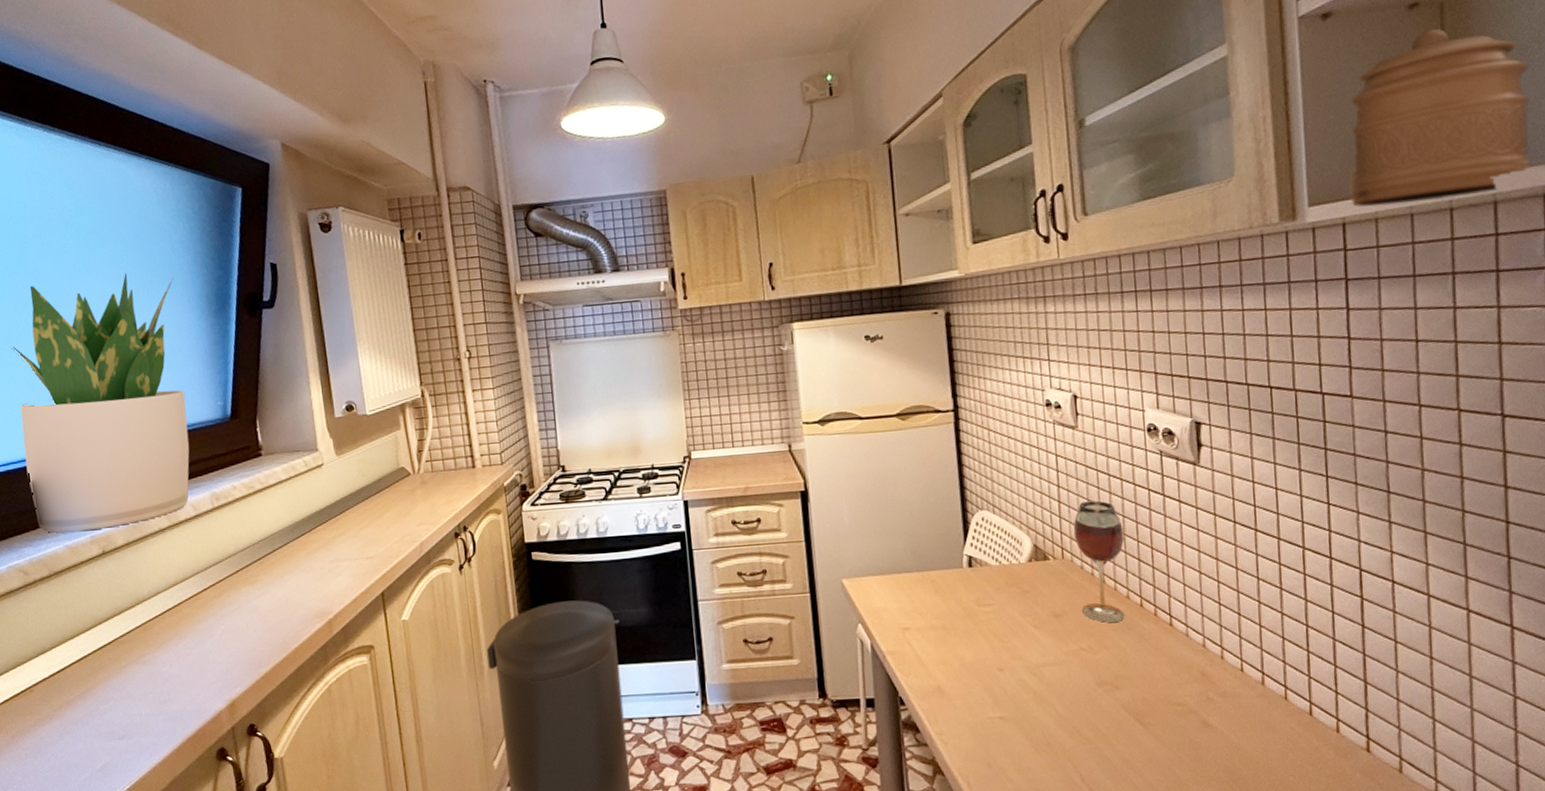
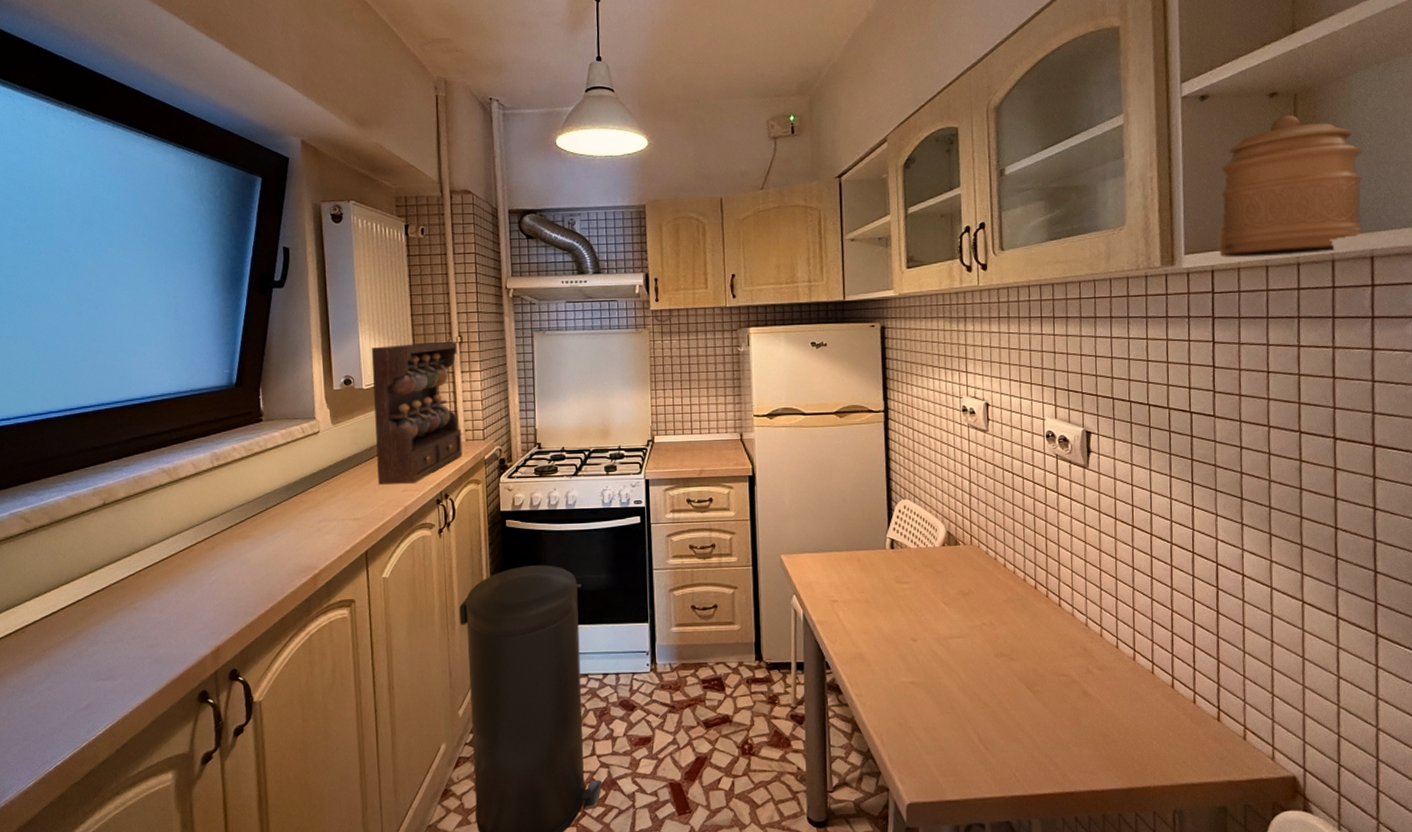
planter: present [11,272,190,533] -> none [30,247,195,484]
spice rack: none [372,357,480,519] -> present [371,342,463,485]
wineglass: present [1073,500,1124,623] -> none [981,495,1023,602]

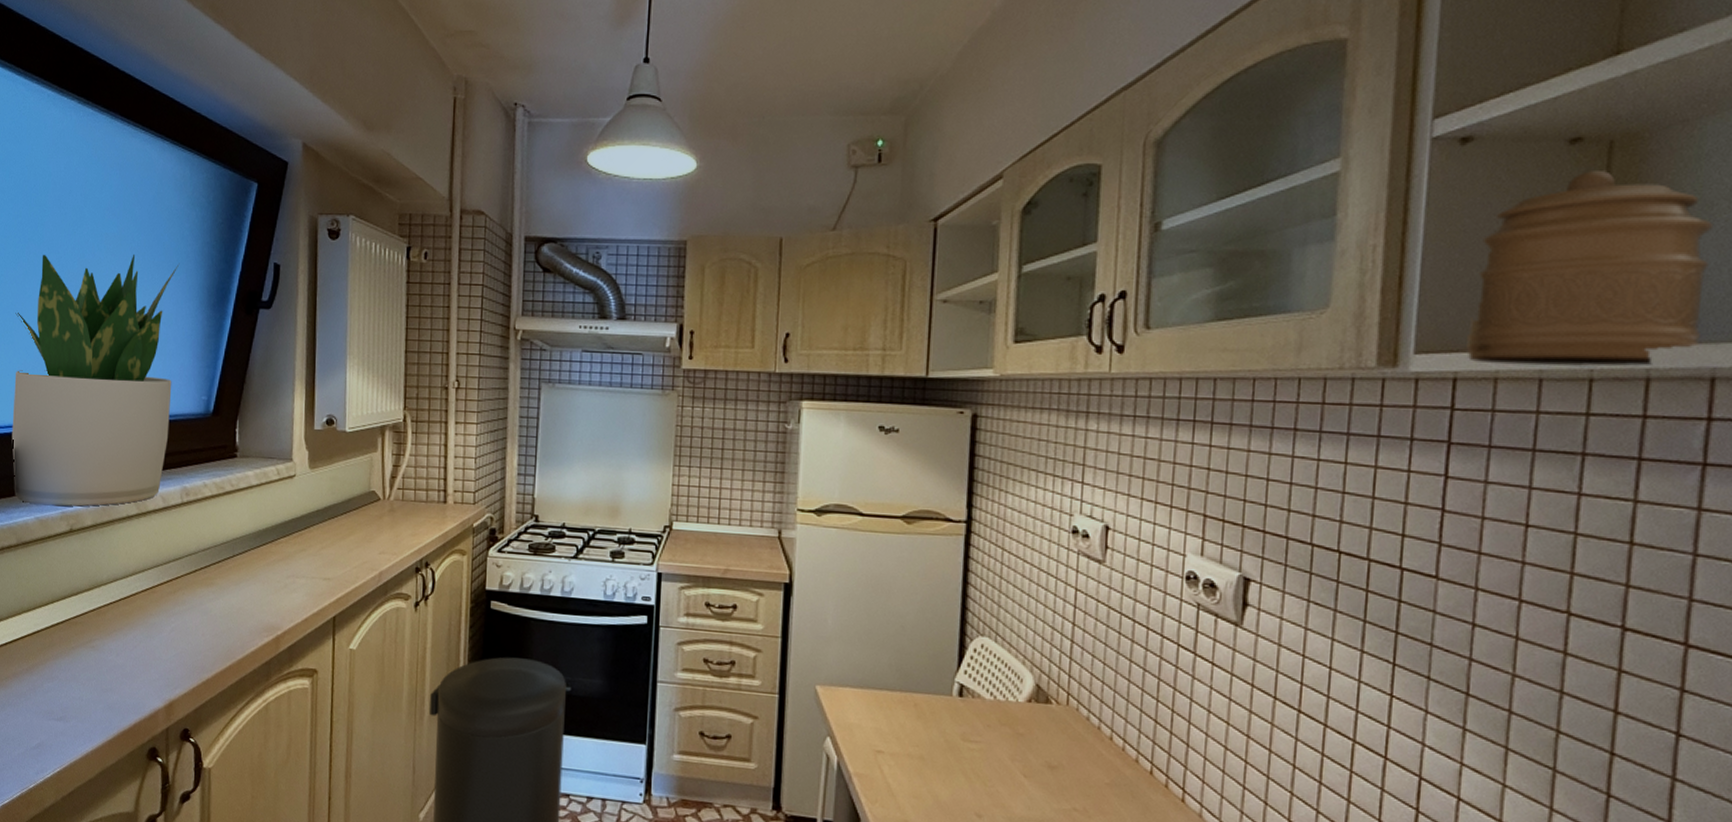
planter: none [30,247,195,484] -> present [11,253,180,507]
spice rack: present [371,342,463,485] -> none [353,384,454,546]

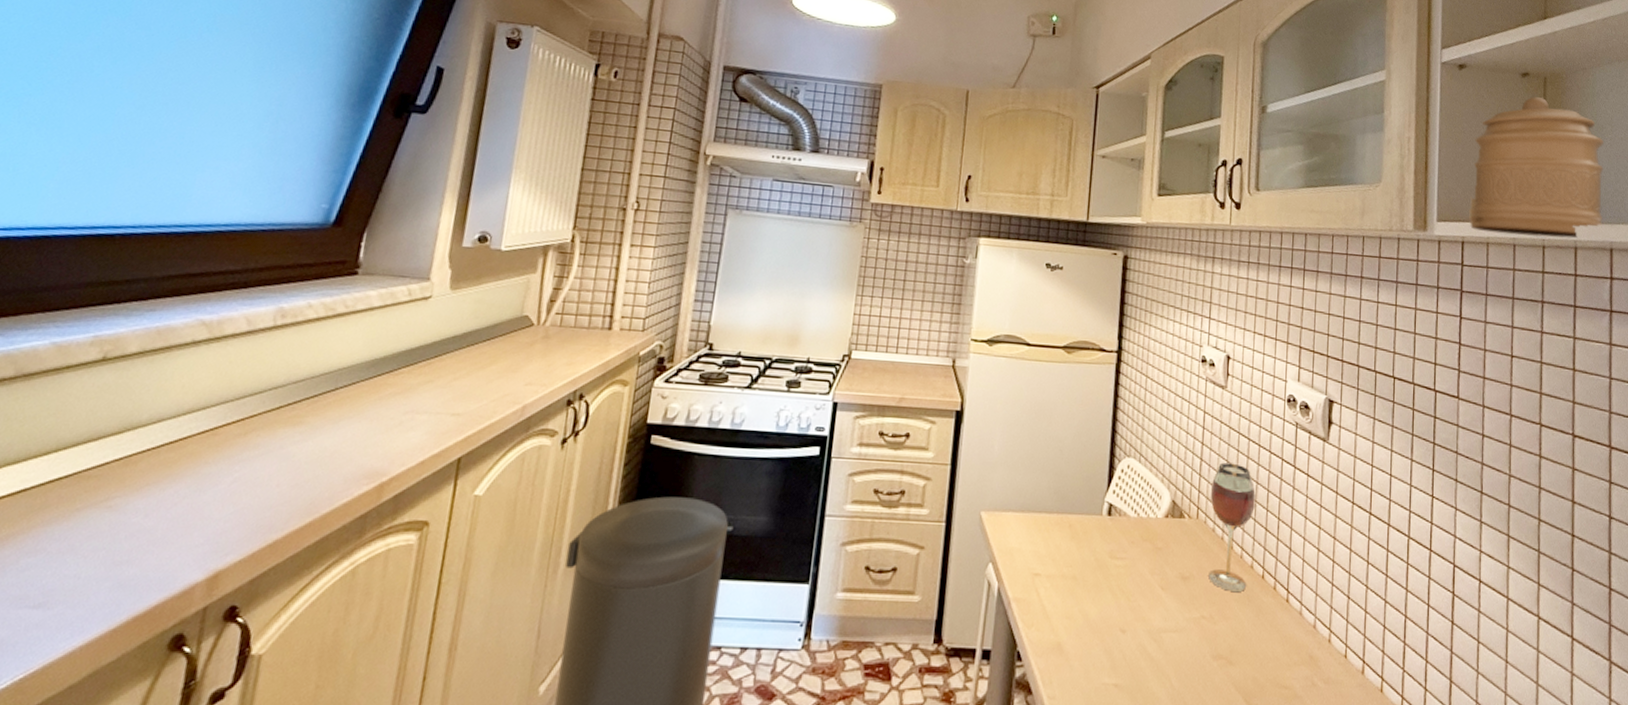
planter: present [11,253,180,507] -> none [24,30,316,329]
wineglass: none [1081,645,1142,787] -> present [1208,462,1256,593]

